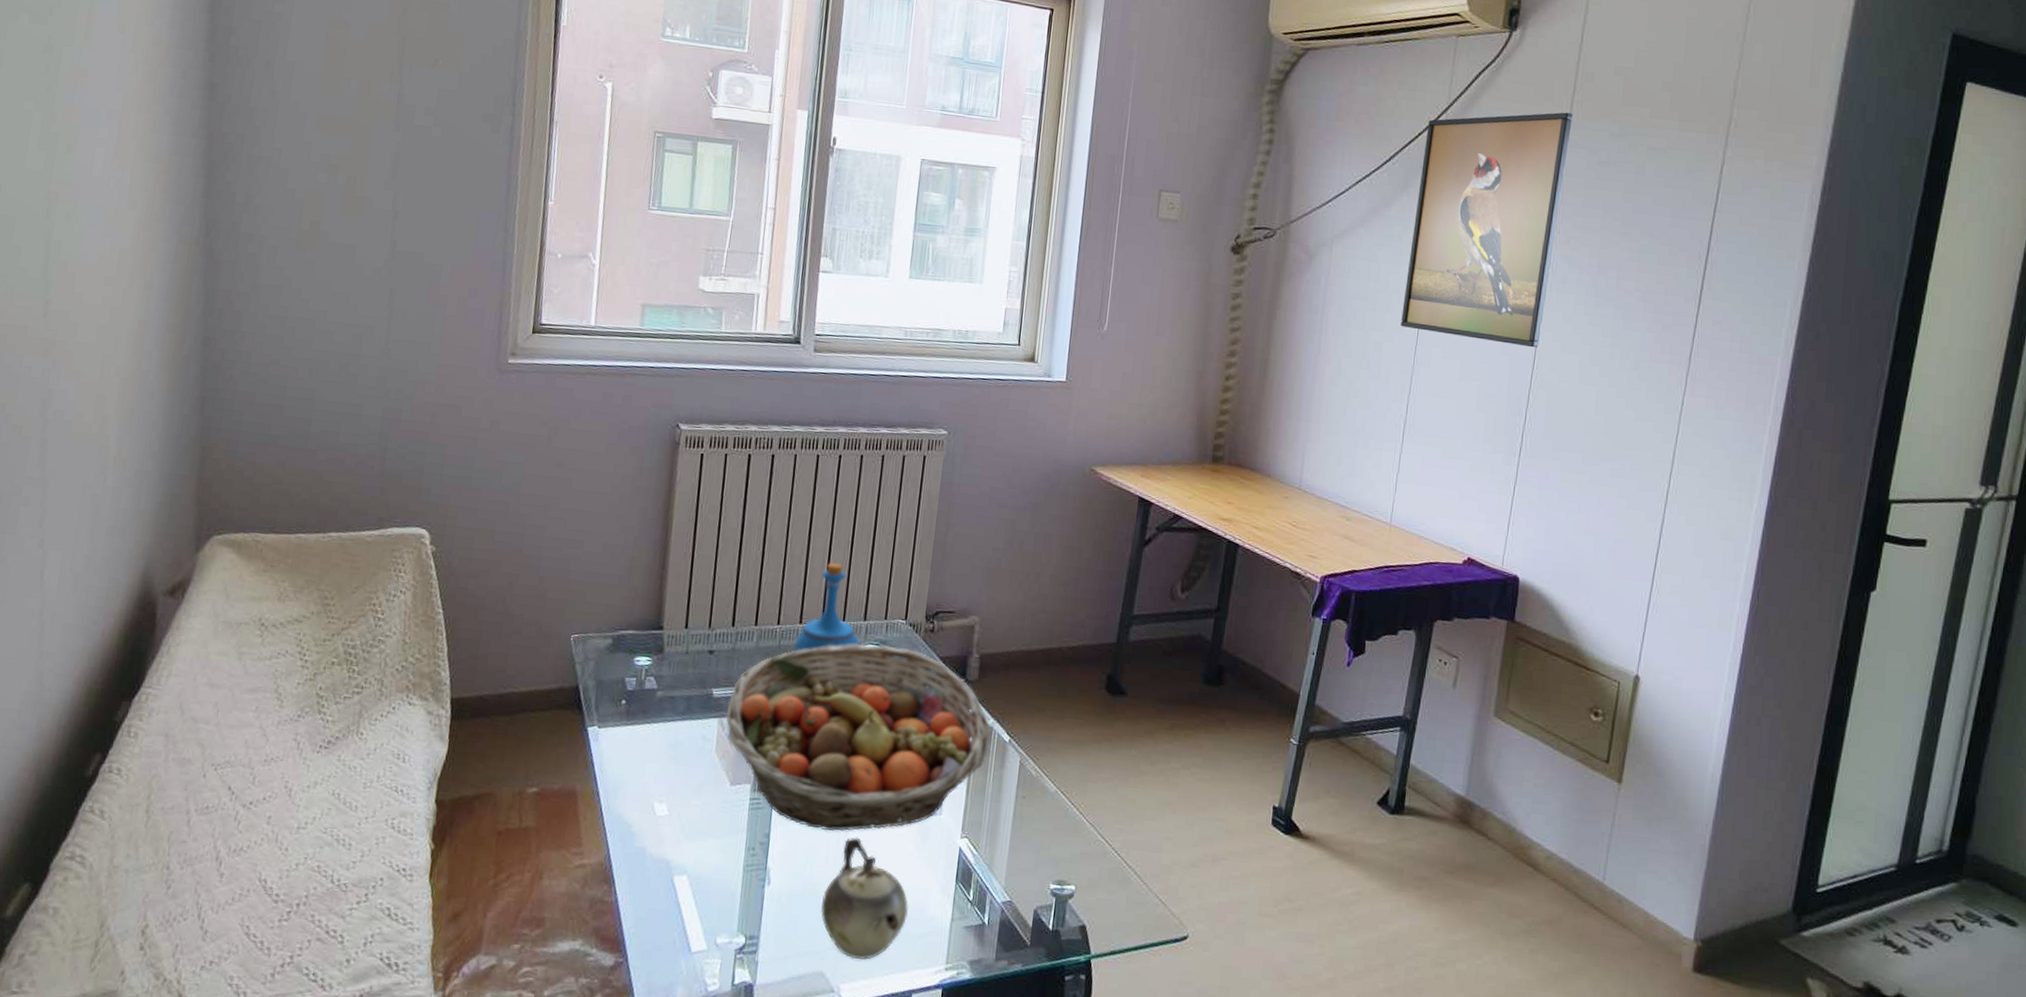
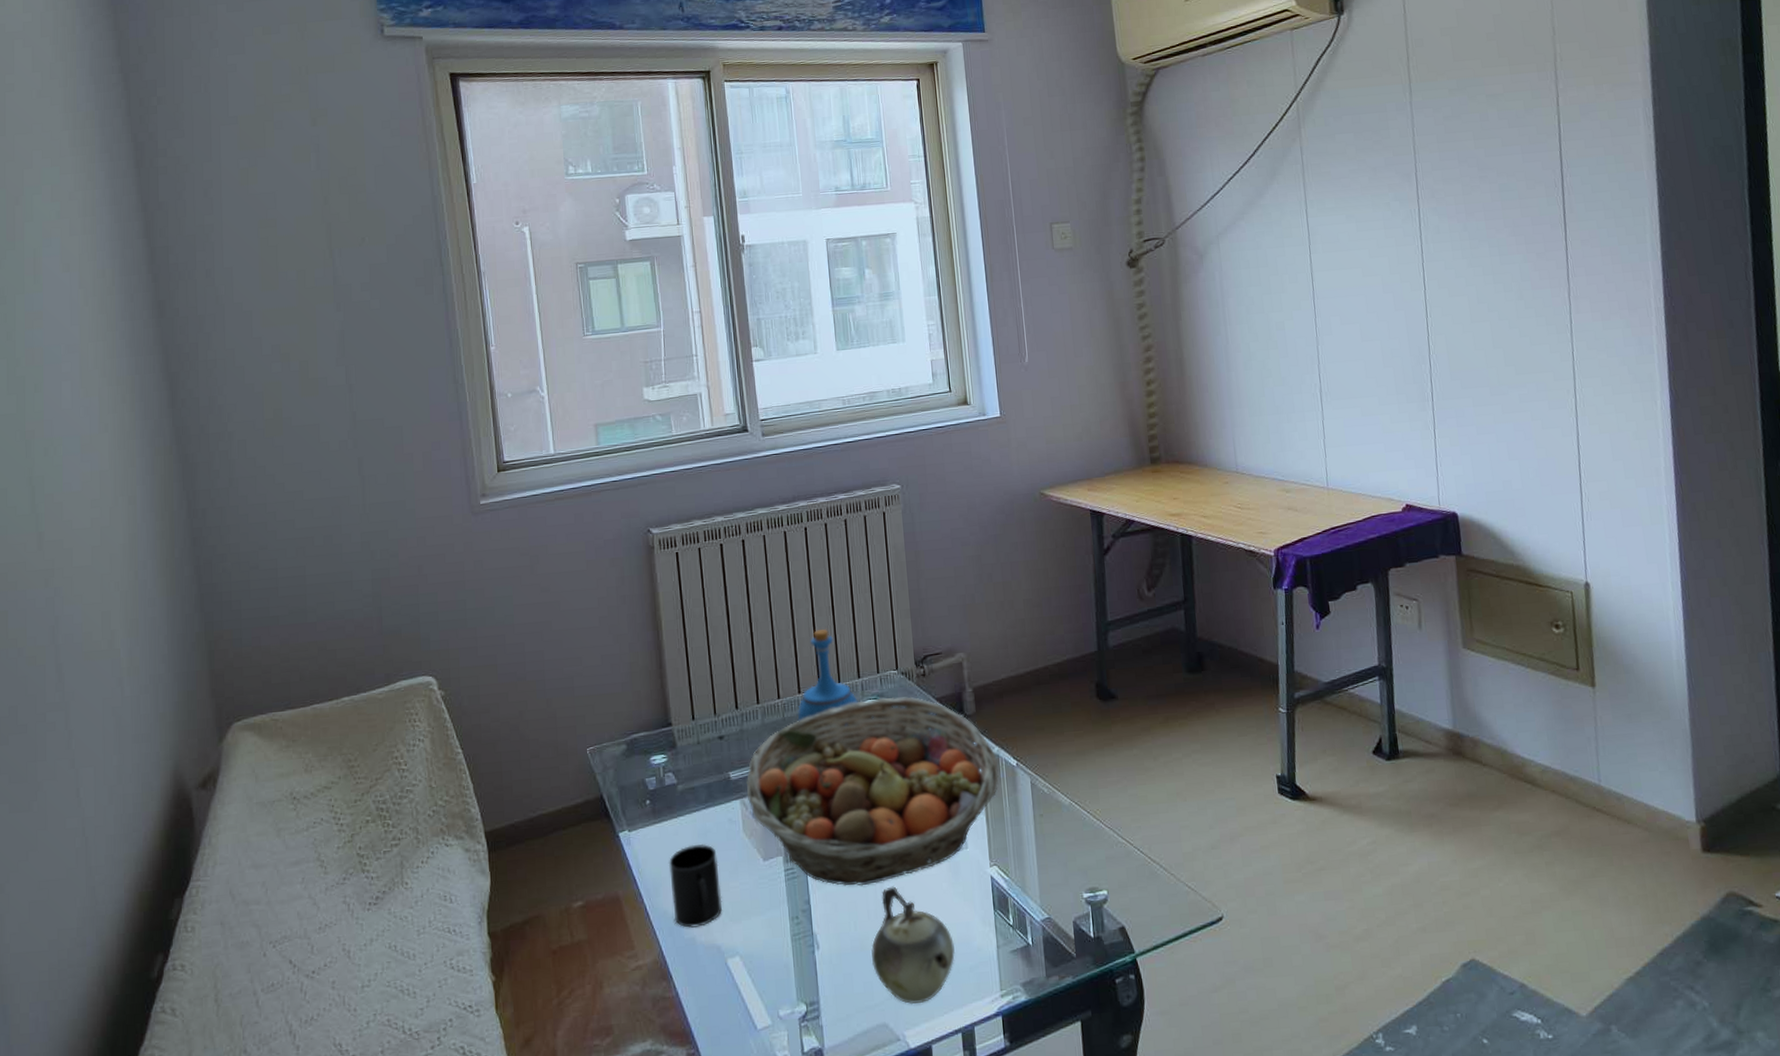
mug: none [627,754,684,838] -> present [668,844,723,928]
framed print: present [1401,112,1573,348] -> none [1282,78,1428,304]

